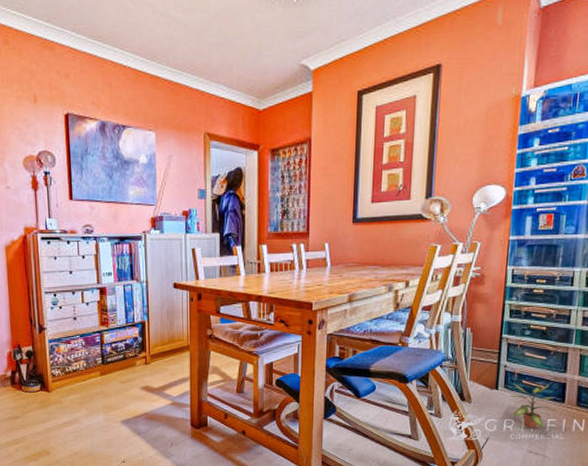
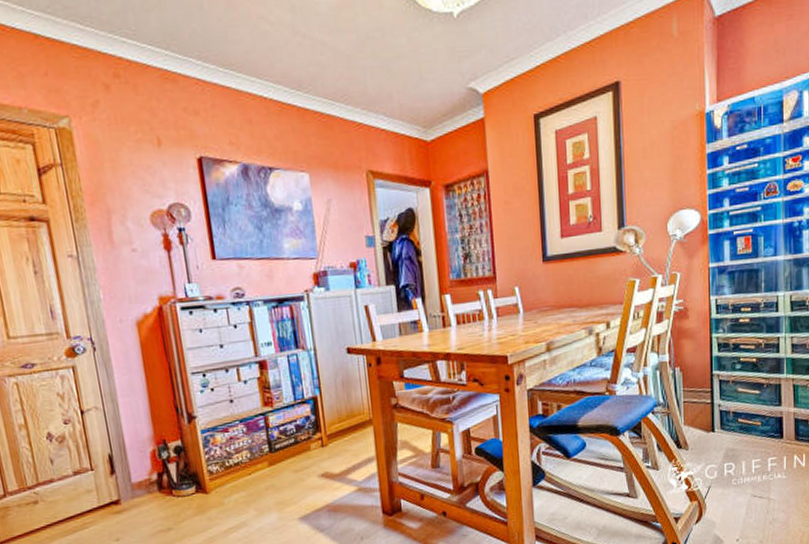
potted plant: present [511,383,561,429] -> none [728,418,781,471]

